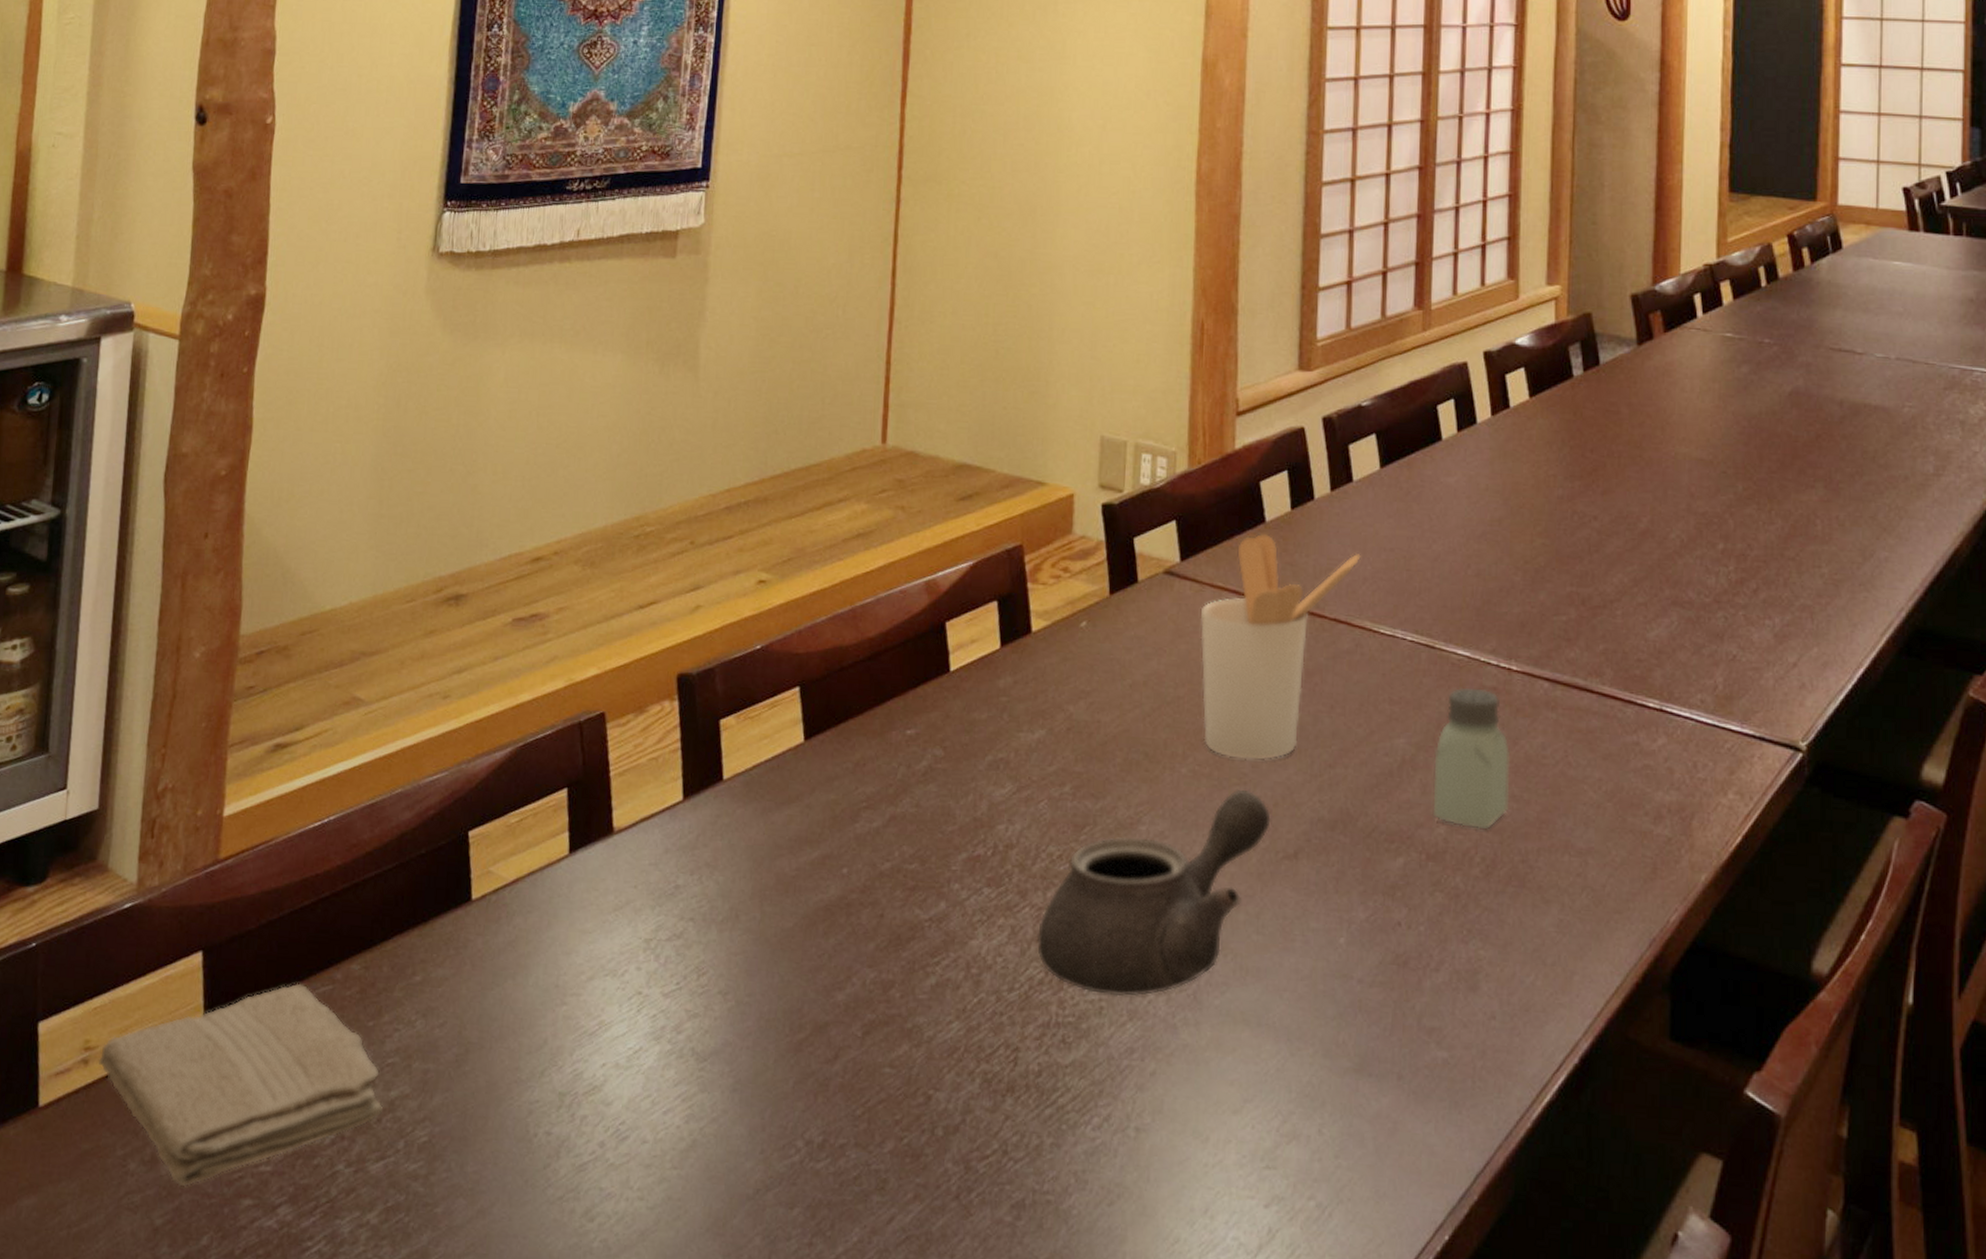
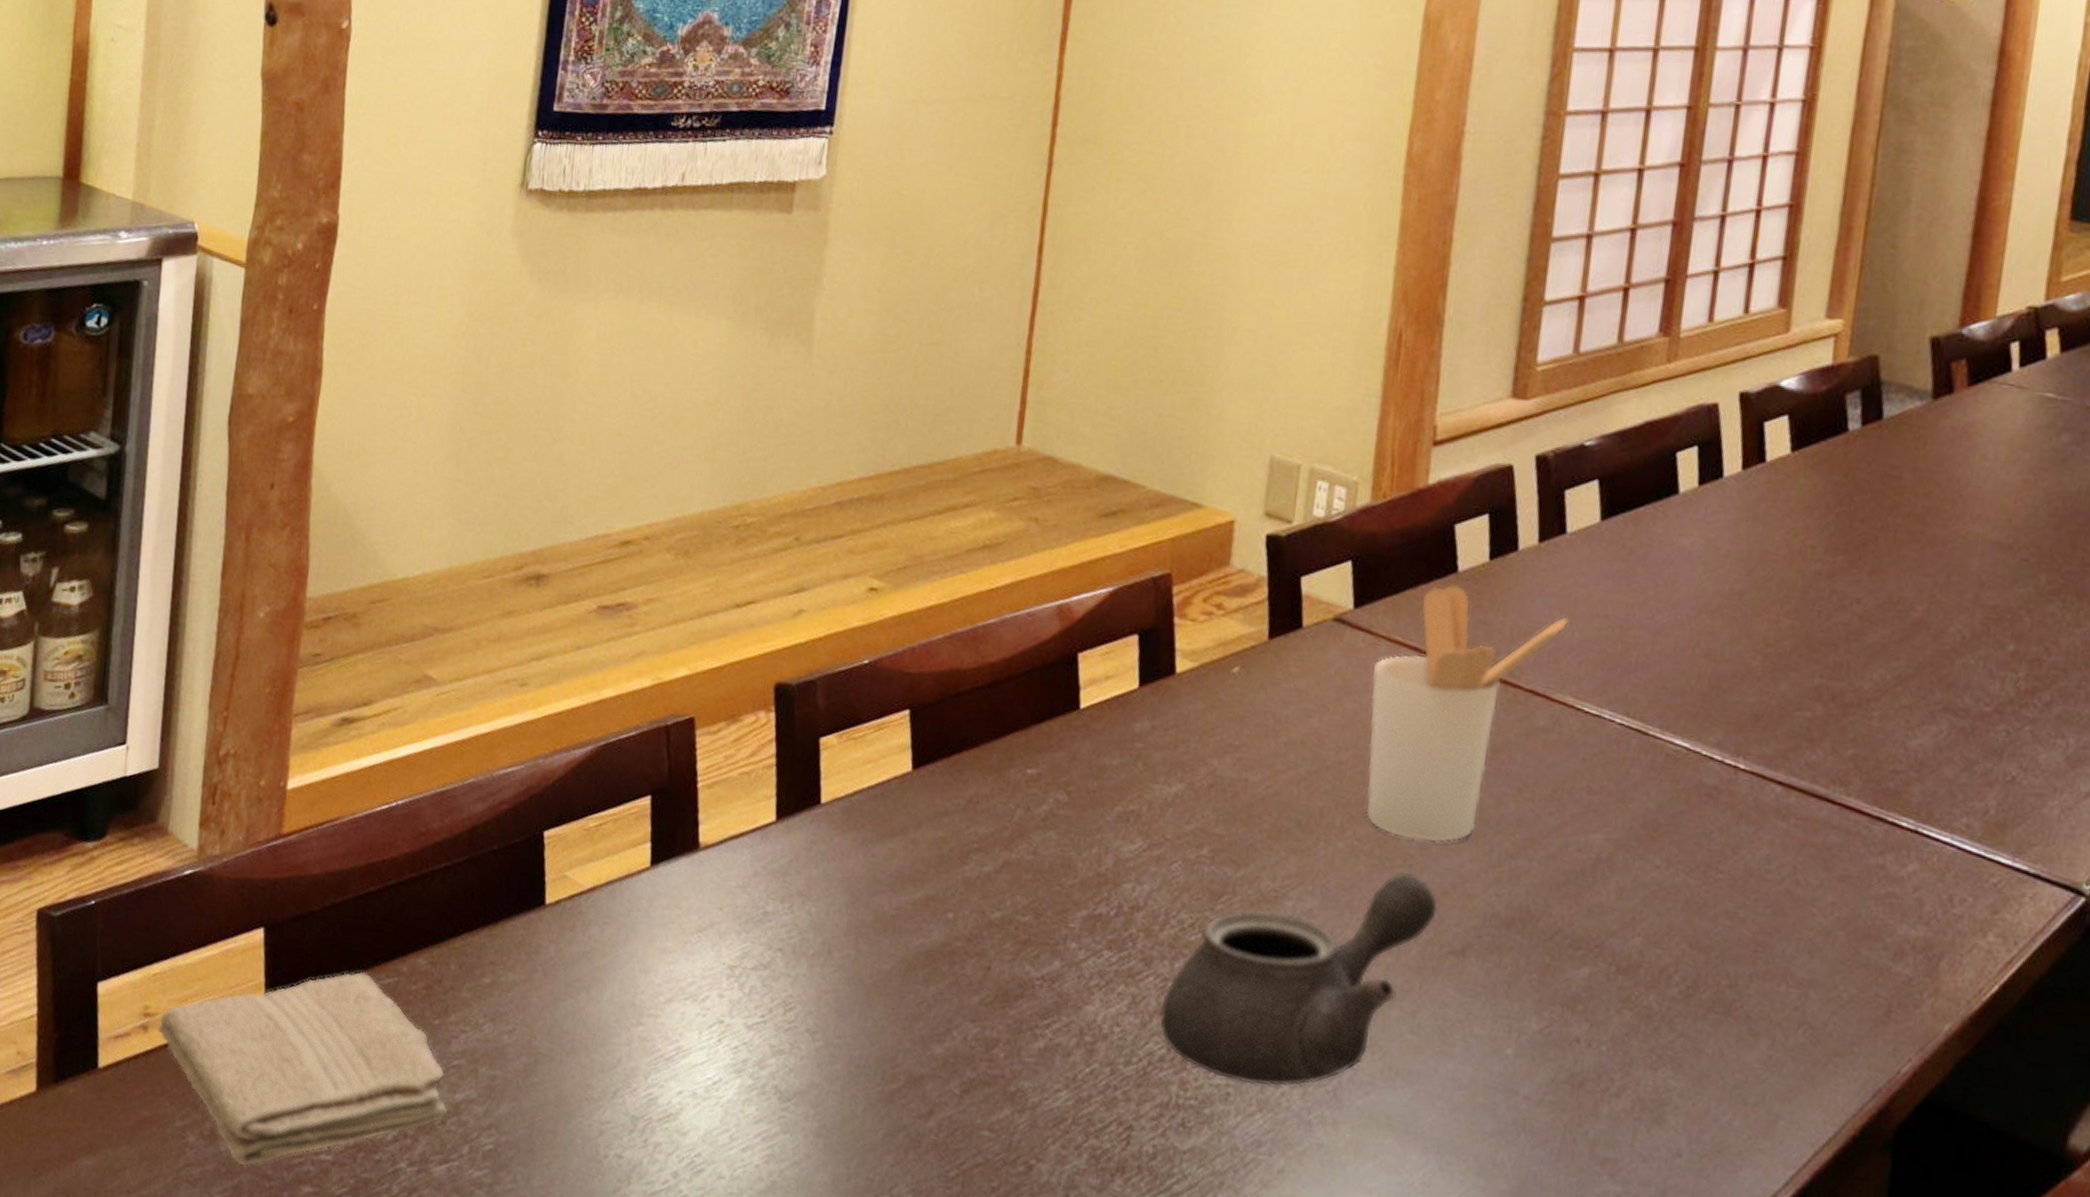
saltshaker: present [1434,687,1510,829] -> none [1629,782,1727,945]

